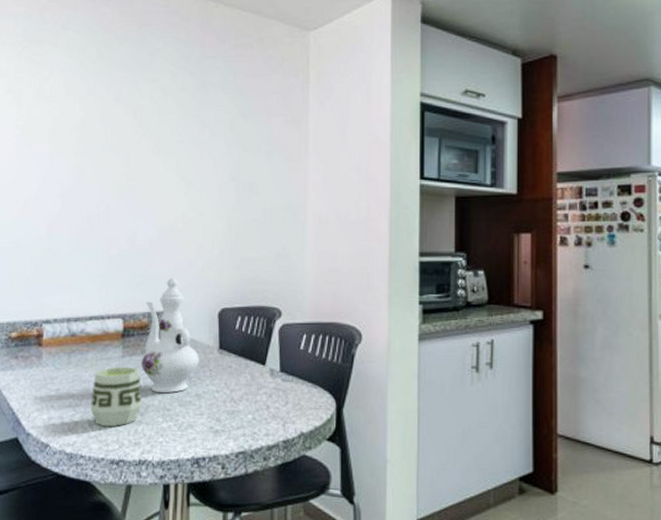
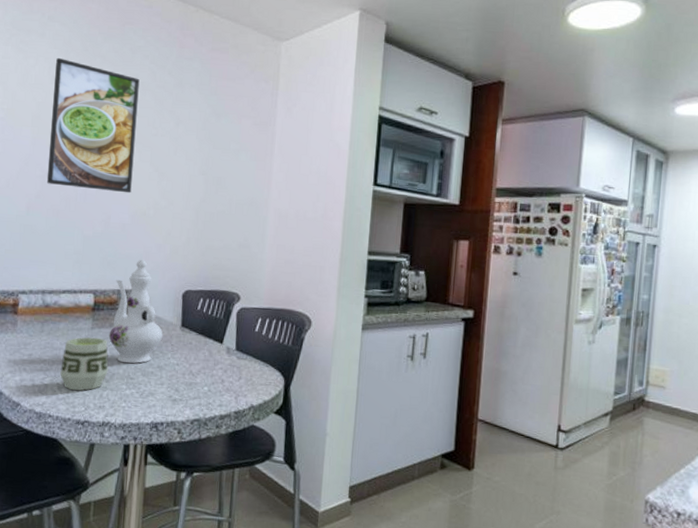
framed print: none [66,67,160,207] -> present [46,57,140,193]

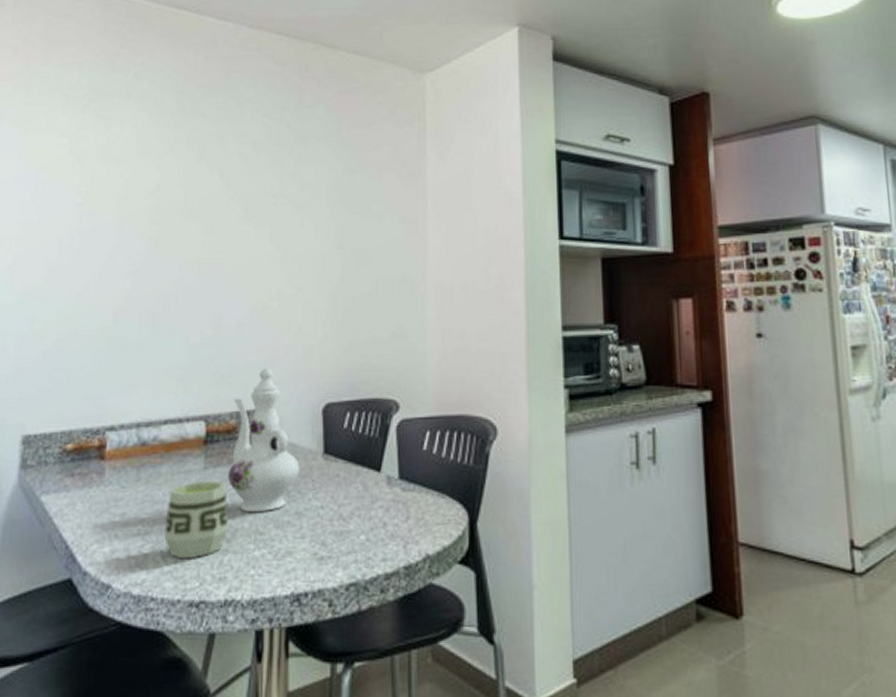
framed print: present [46,57,140,193] -> none [138,121,251,283]

